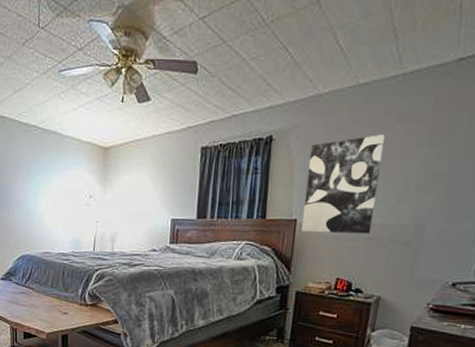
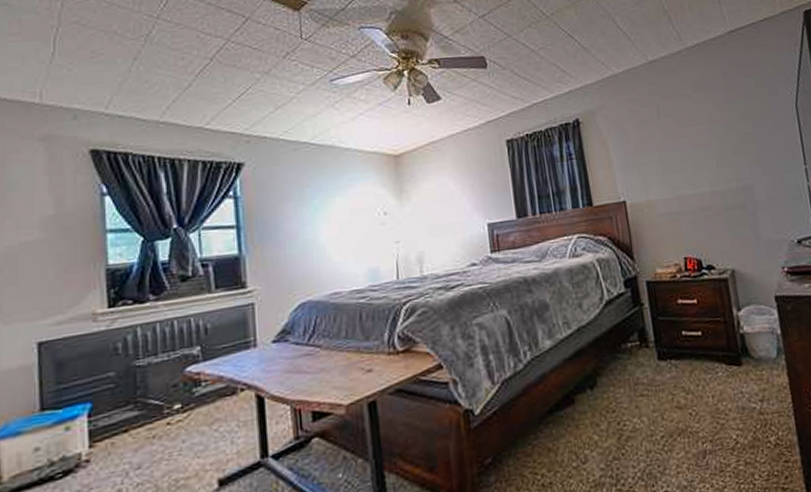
wall art: present [301,134,386,234] -> none [619,105,703,214]

